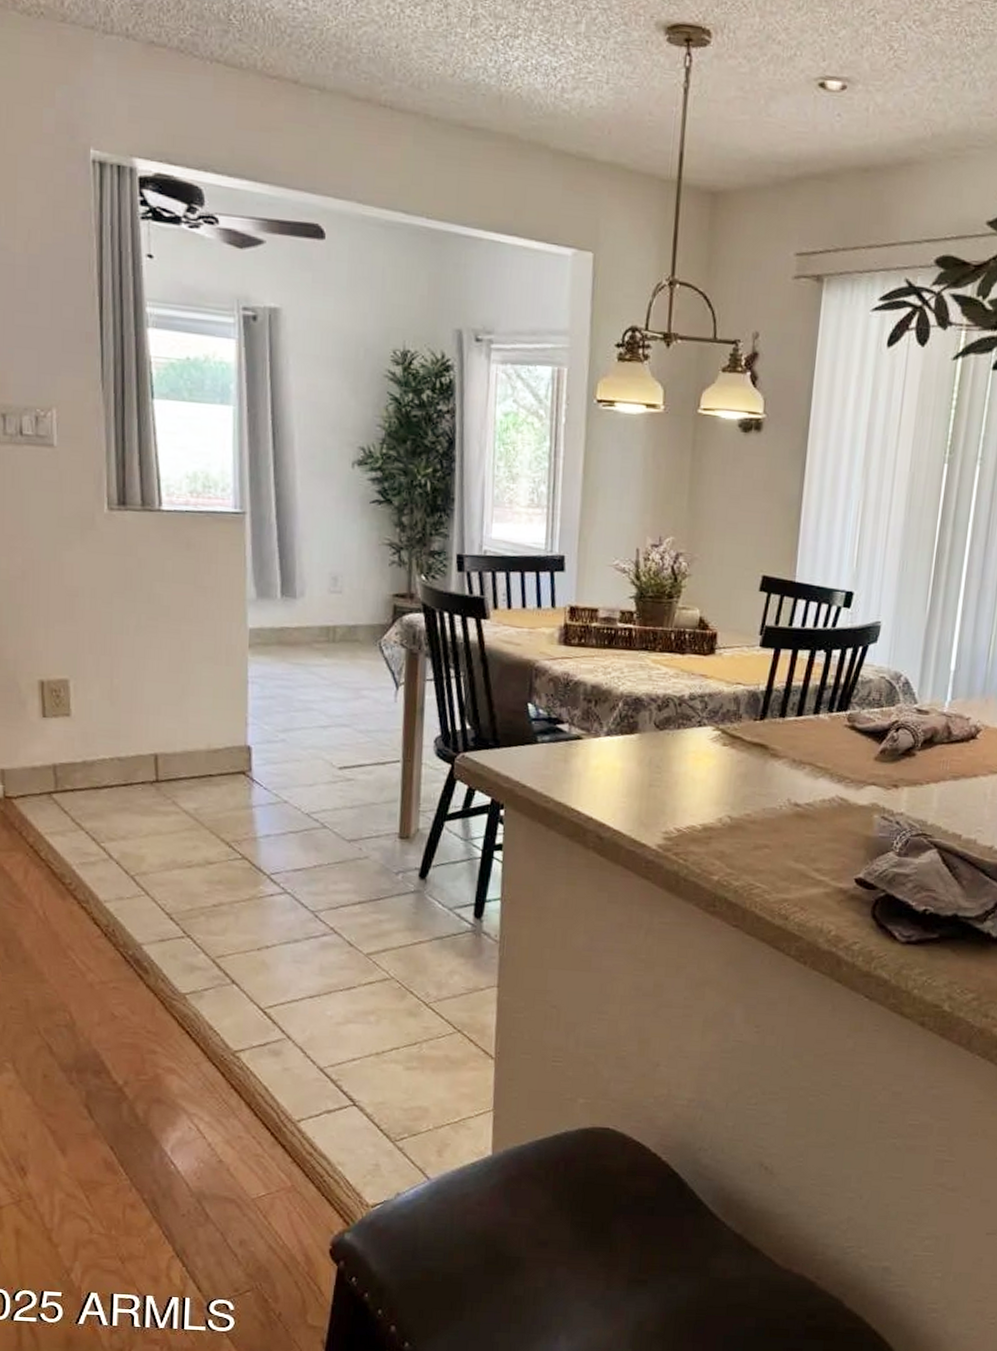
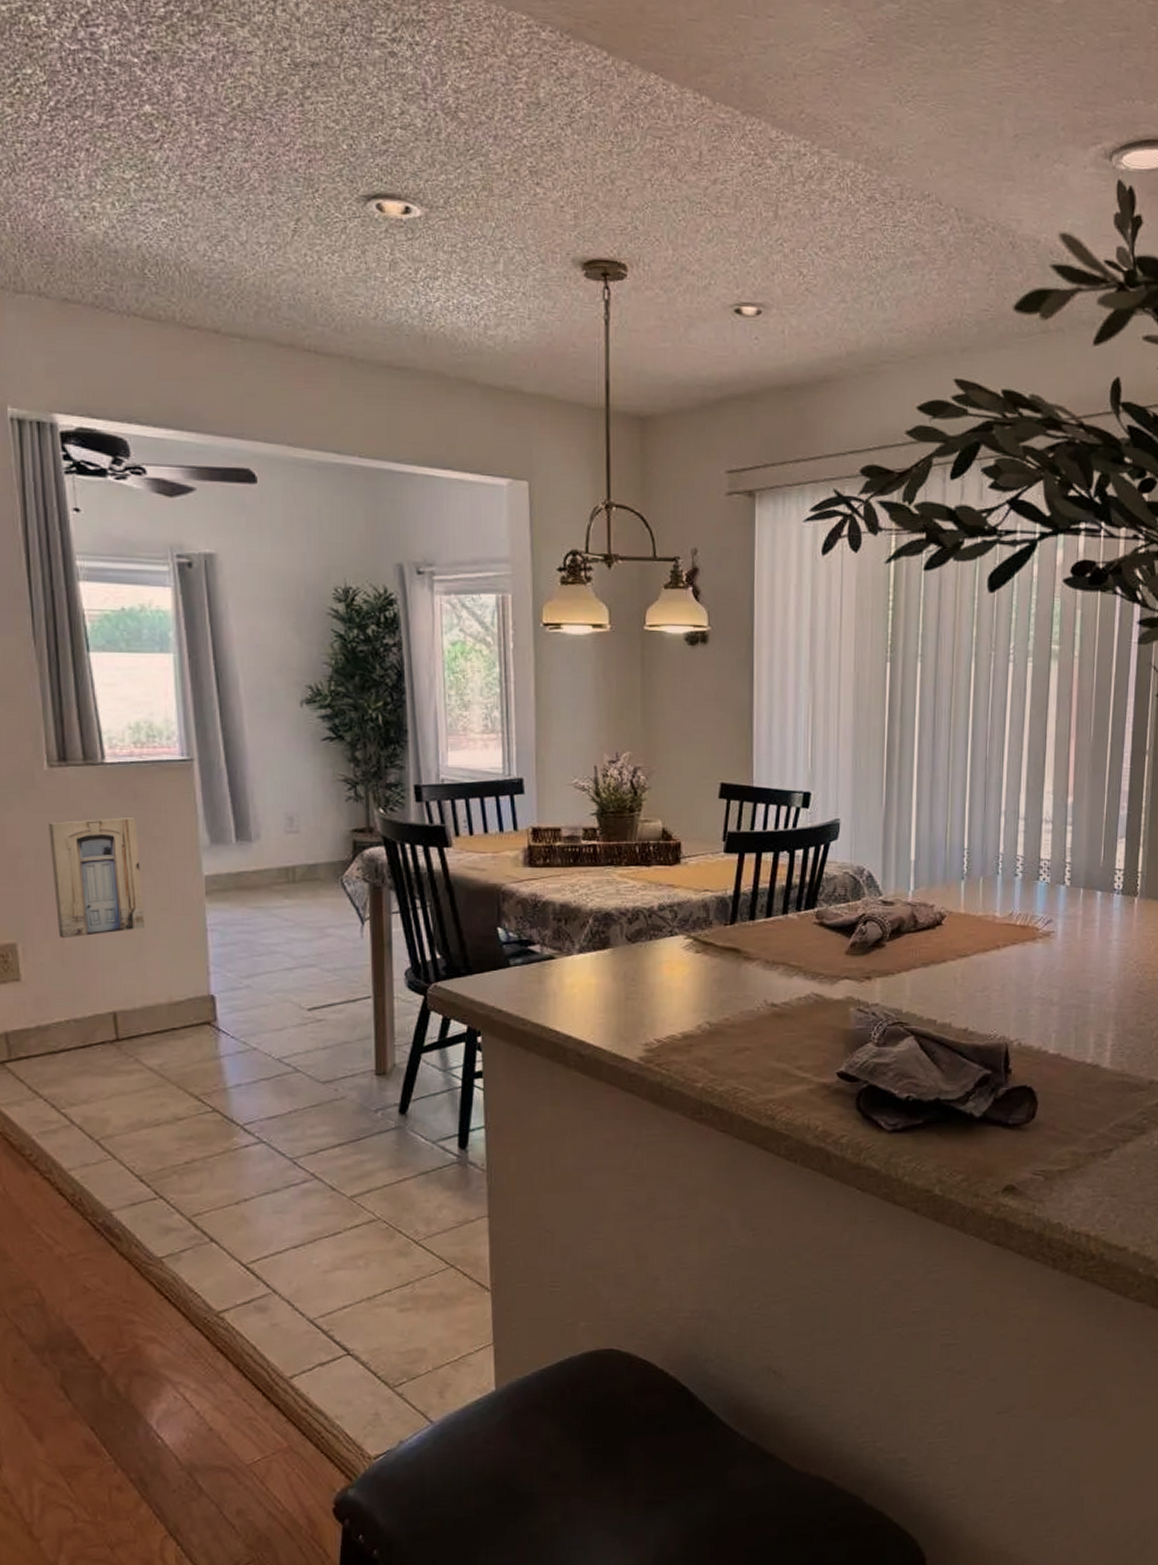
wall art: none [105,564,190,679] -> present [49,818,145,939]

